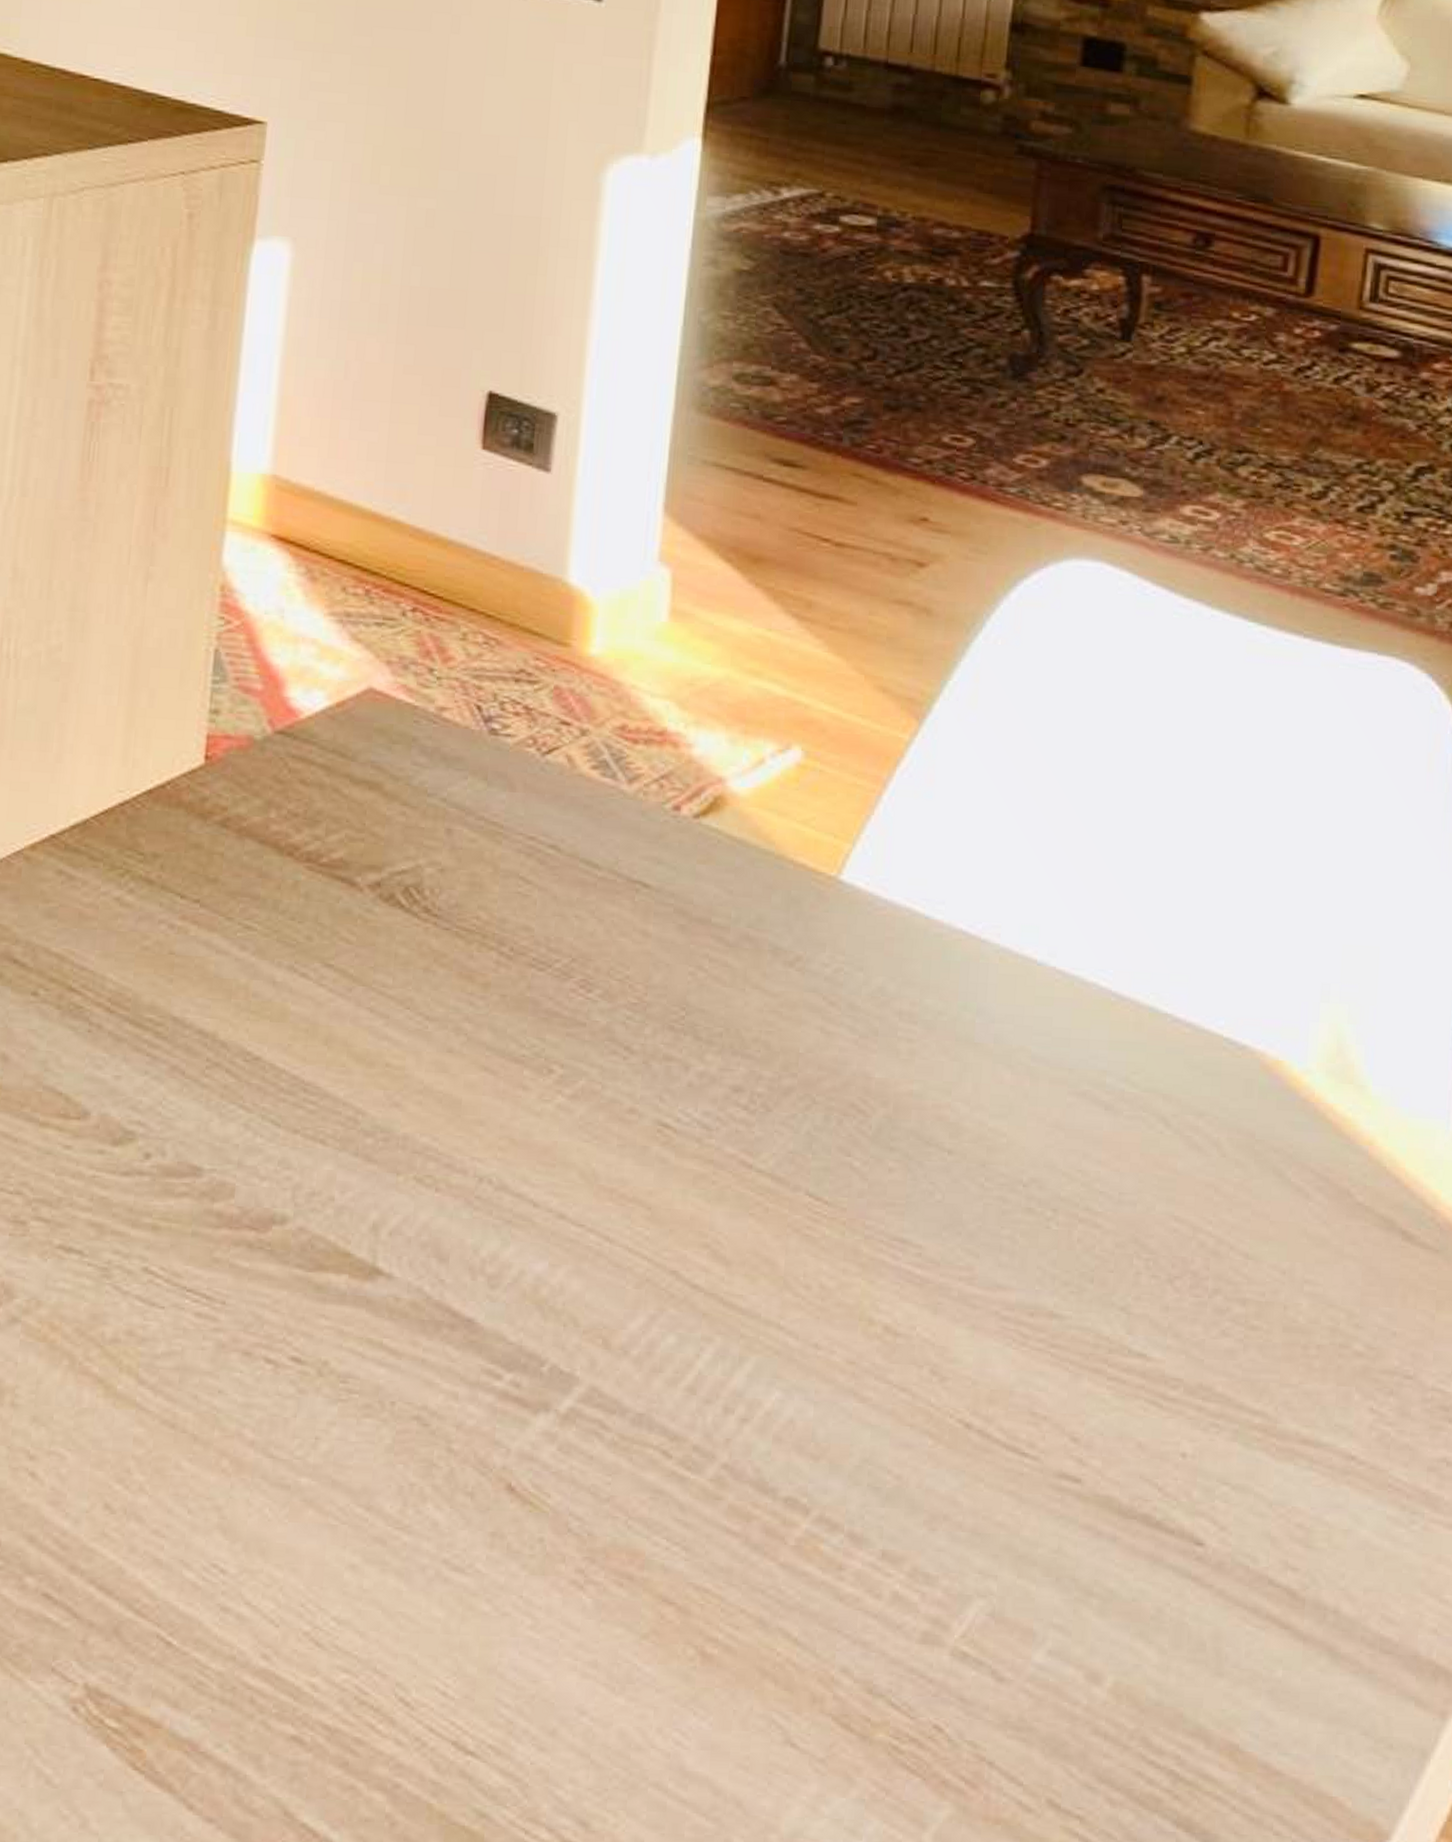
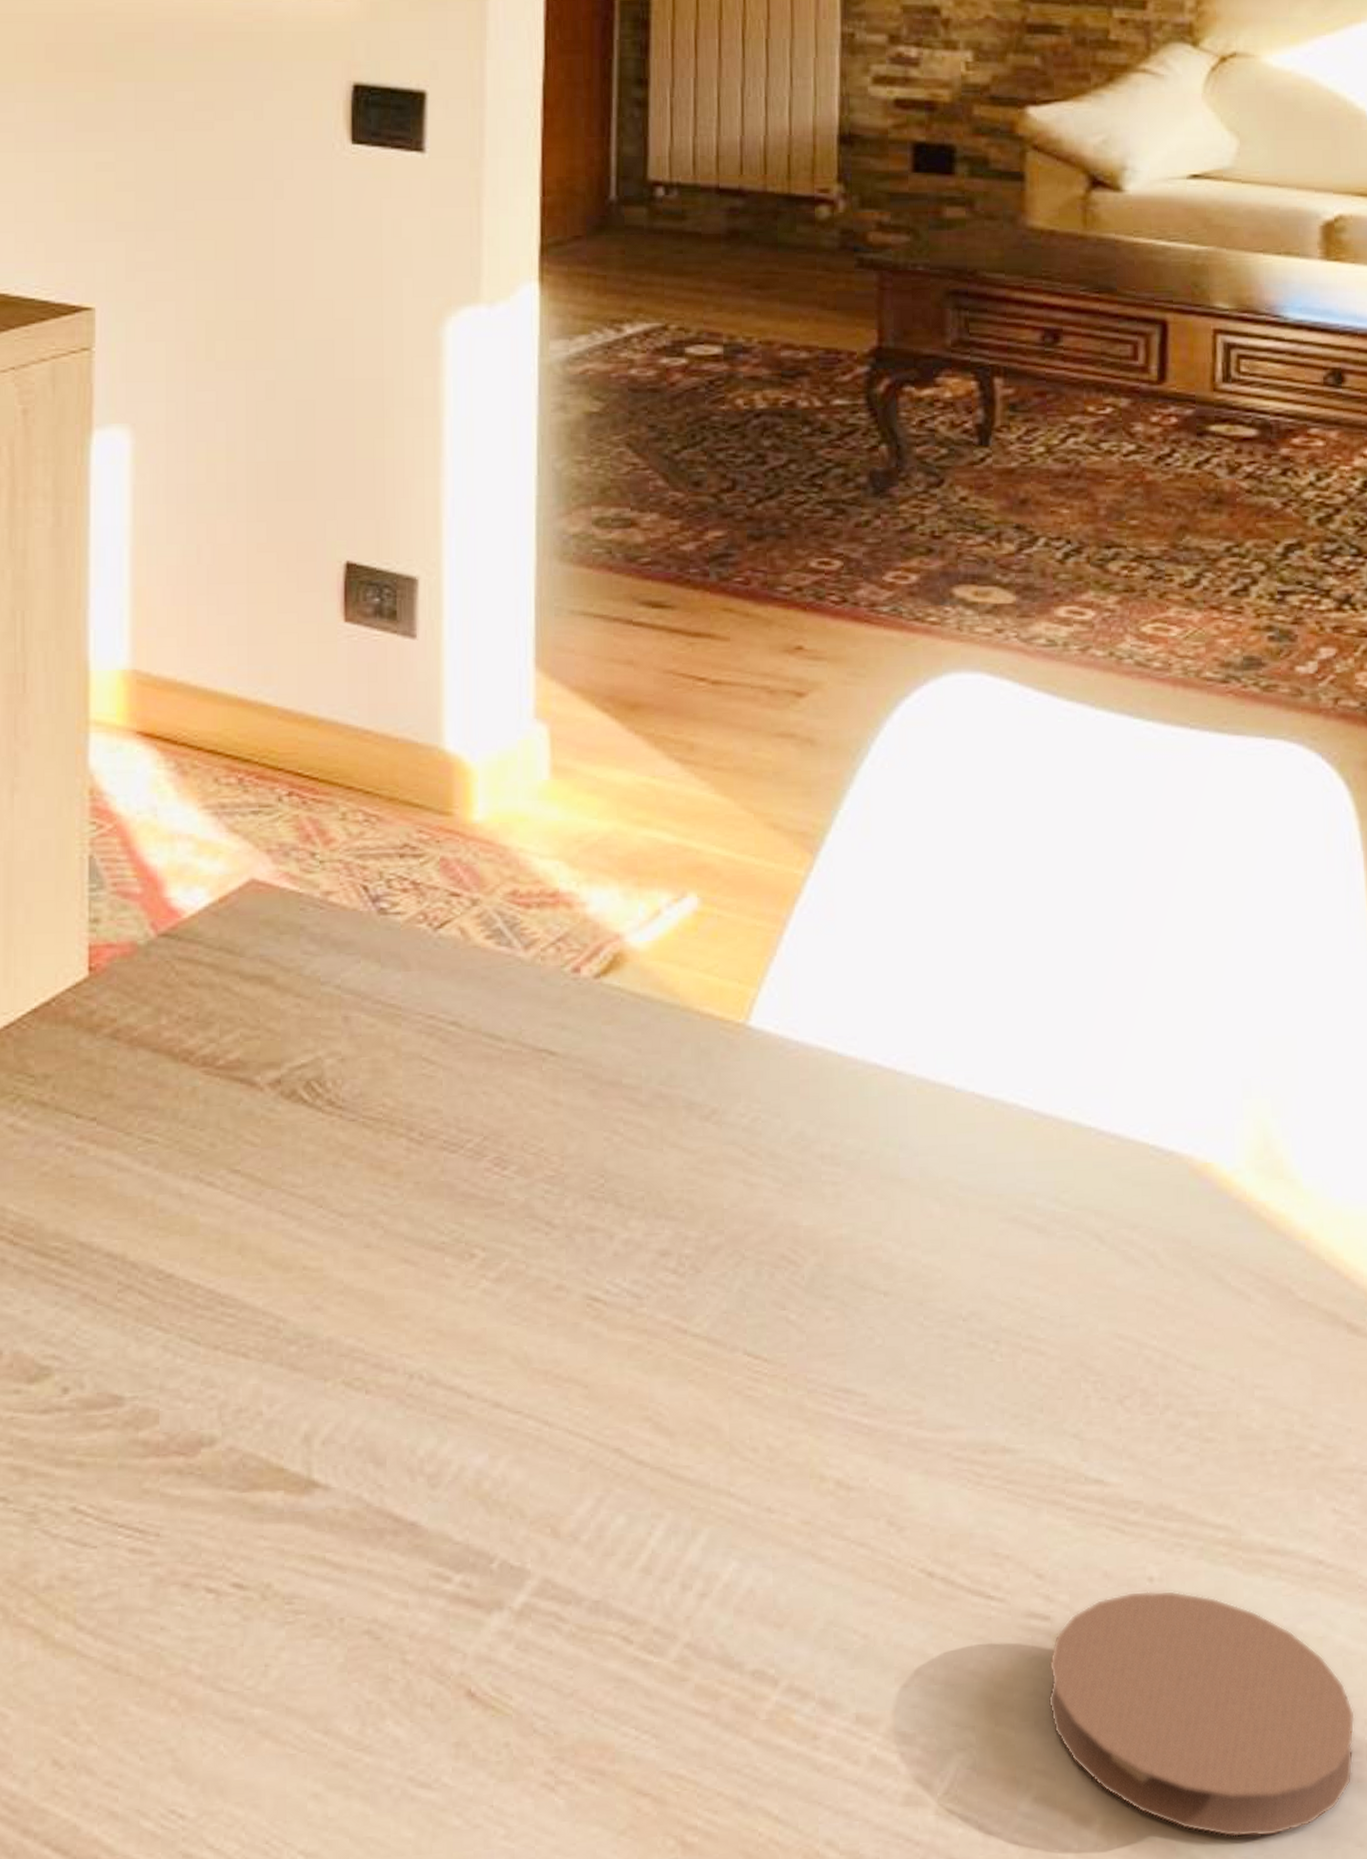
coaster: none [1071,1464,1372,1715] -> present [1048,1590,1355,1838]

